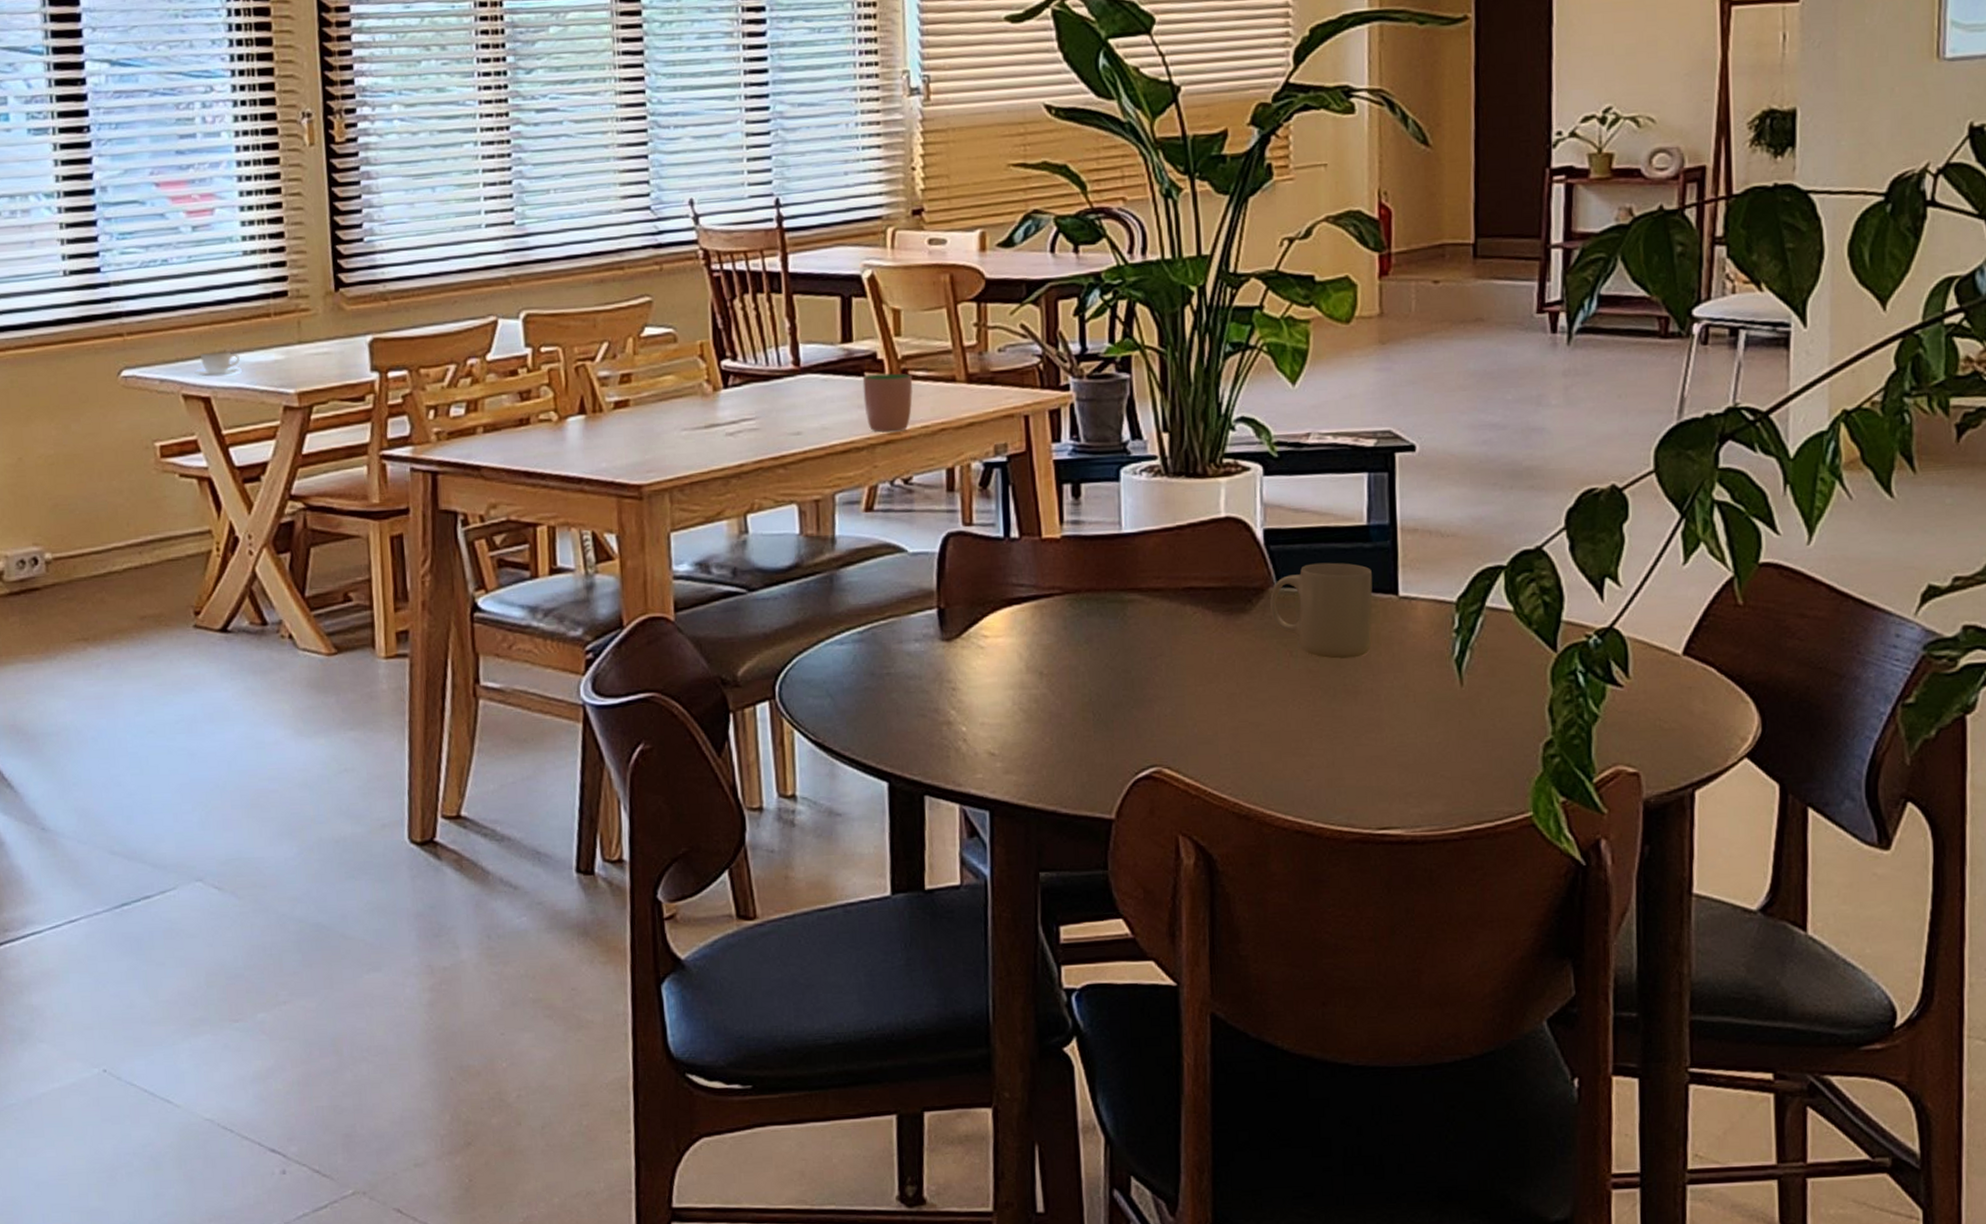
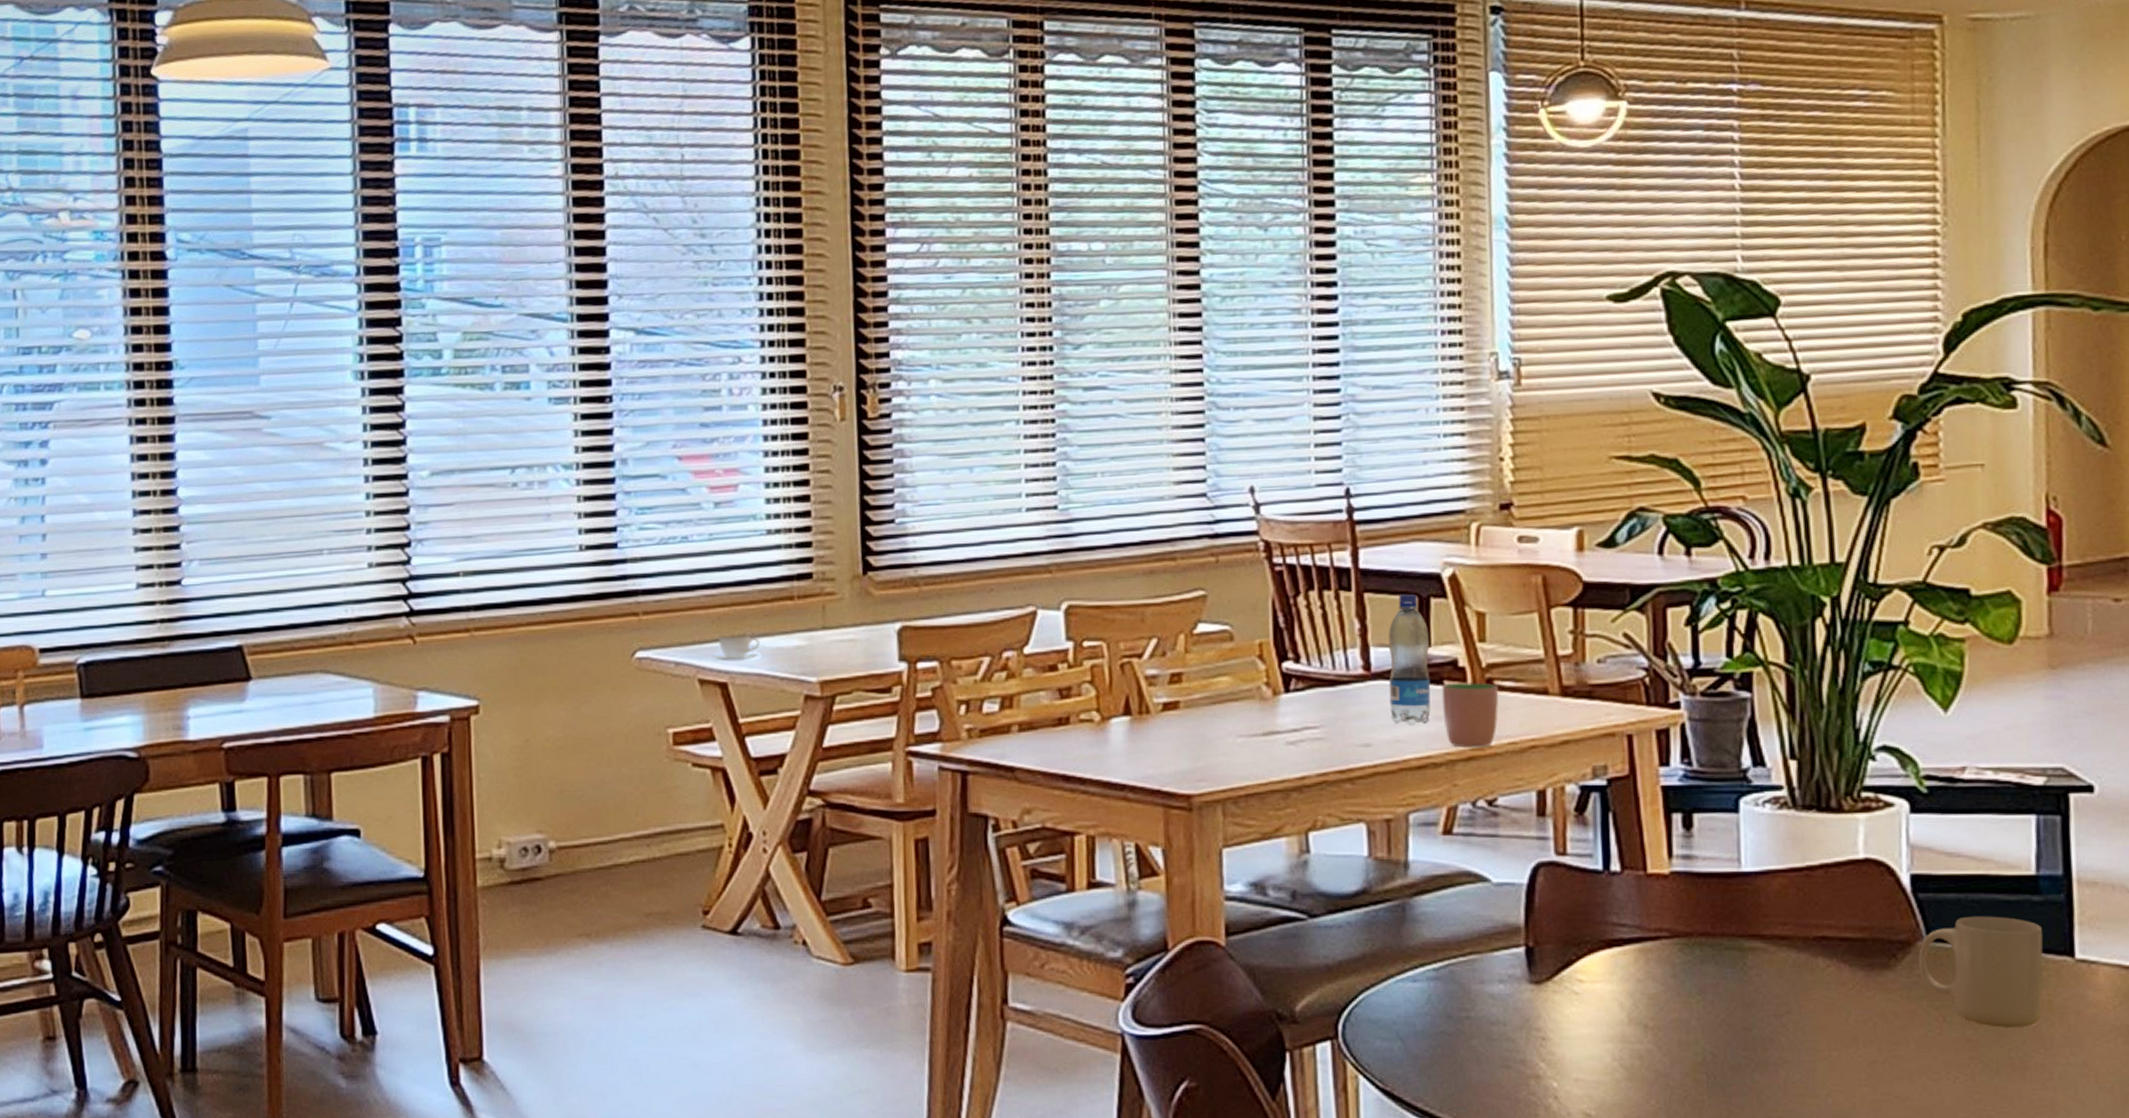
bottle: none [815,294,853,414] -> present [1388,593,1431,725]

